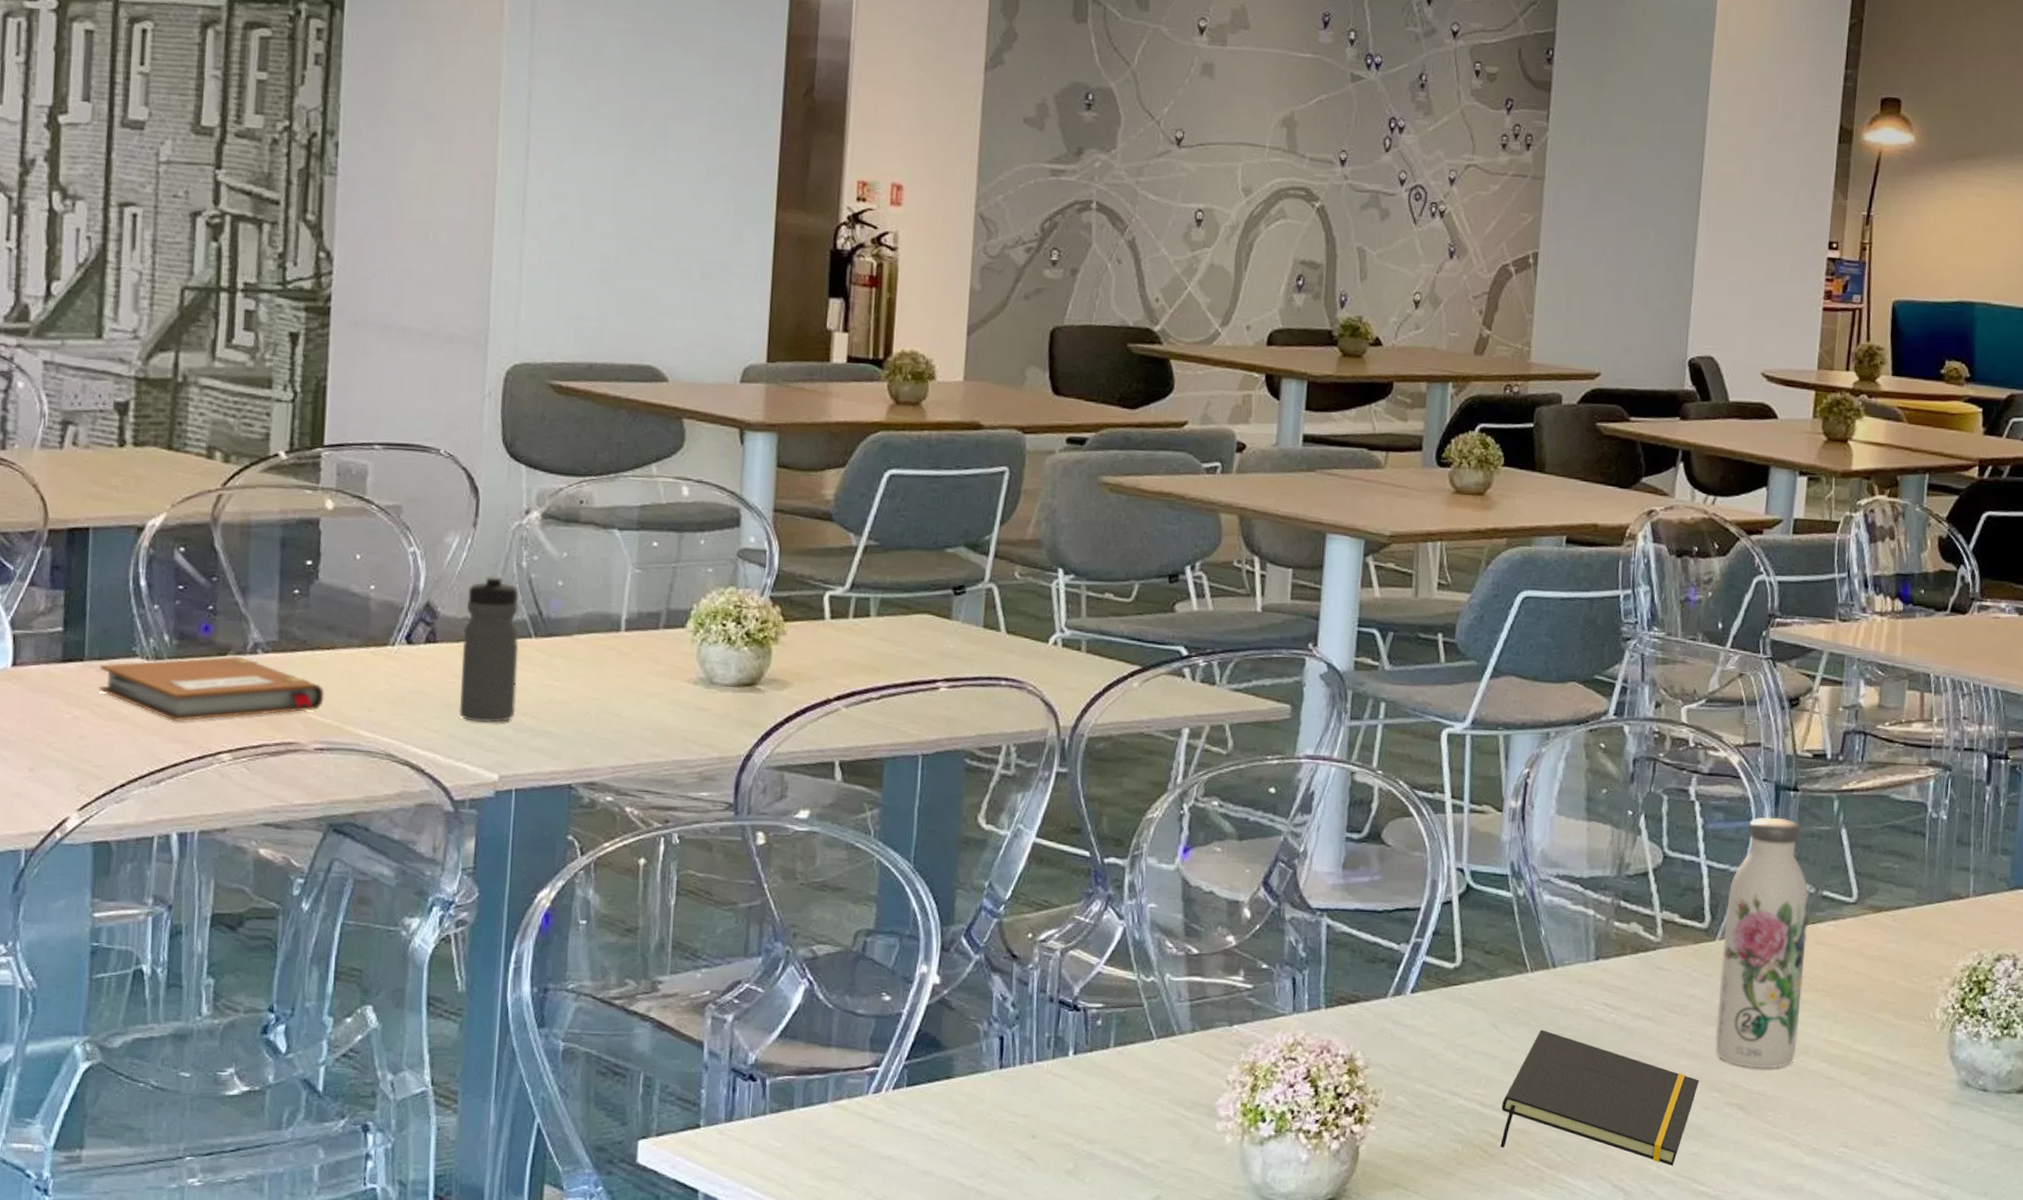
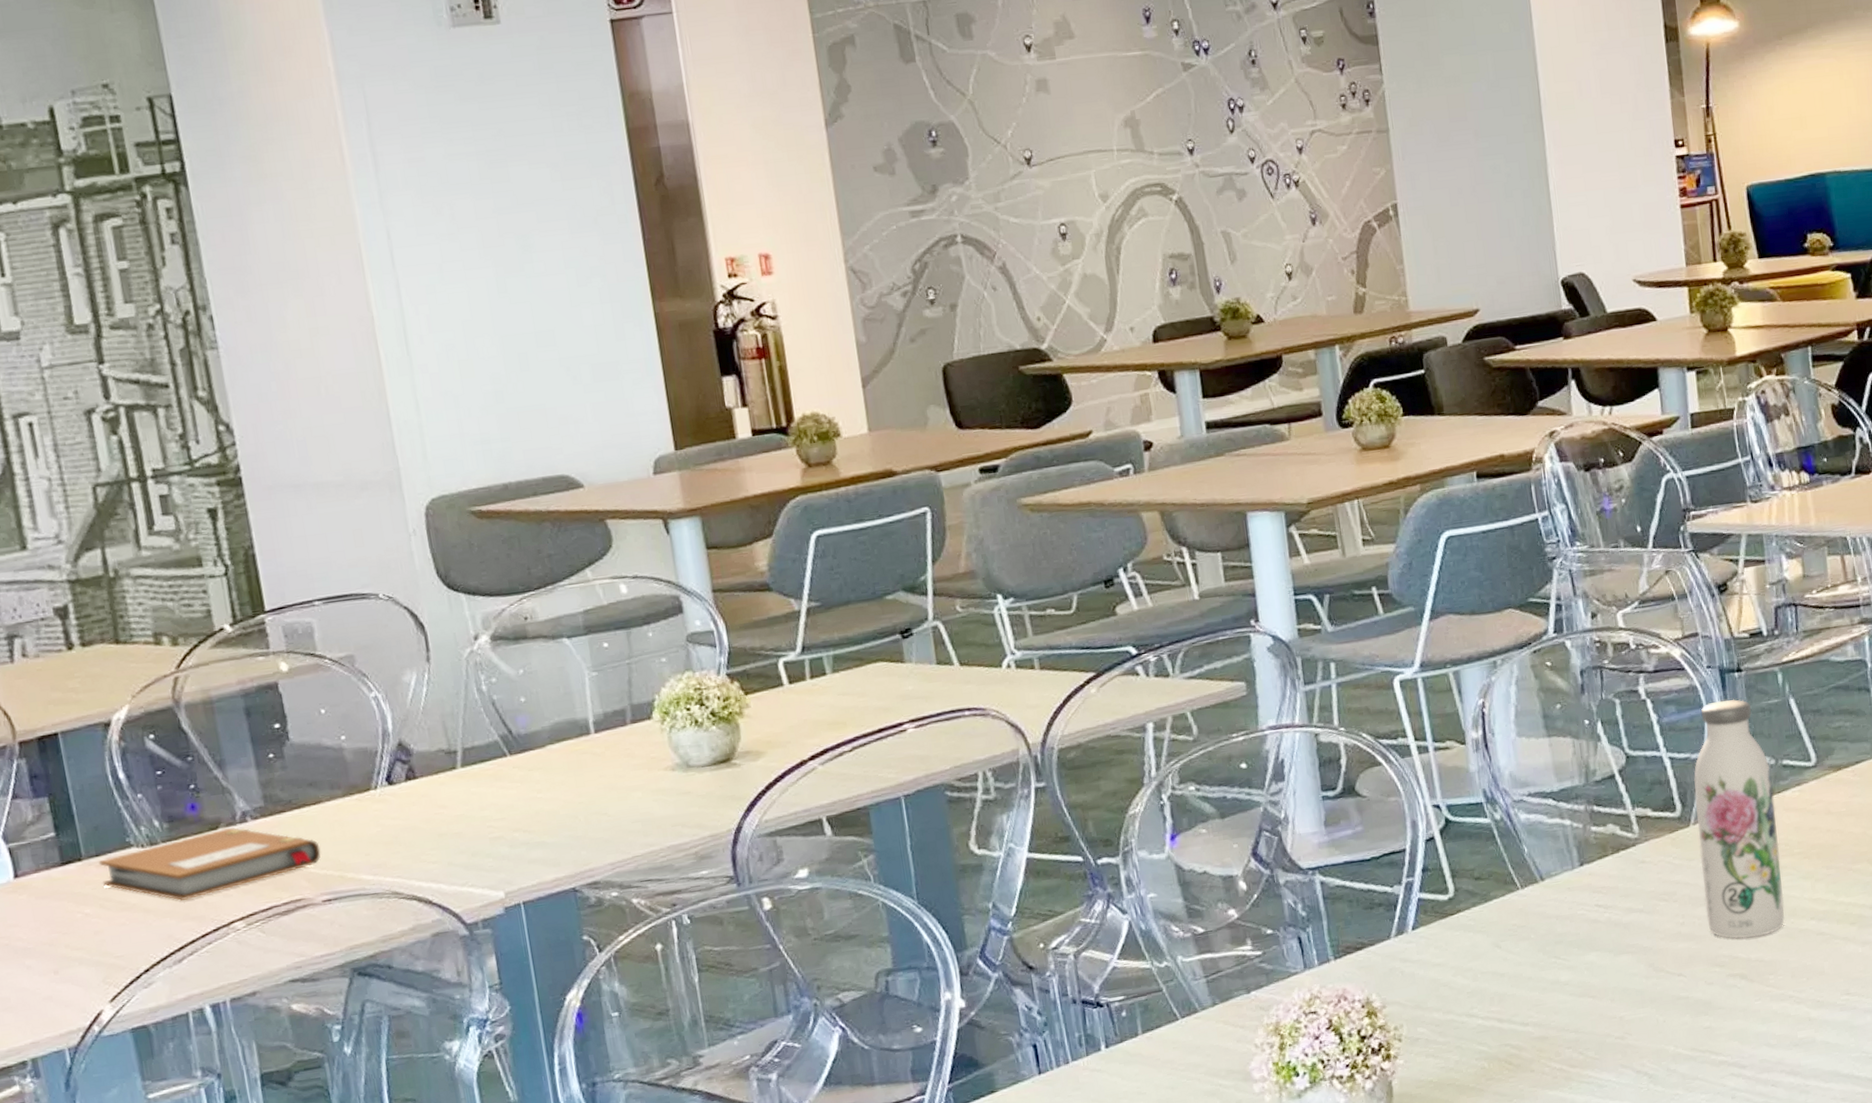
water bottle: present [459,573,520,723] -> none [436,702,508,847]
notepad: present [1500,1029,1699,1166] -> none [1518,940,1699,1057]

